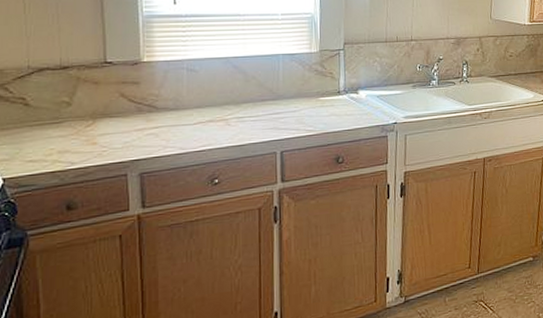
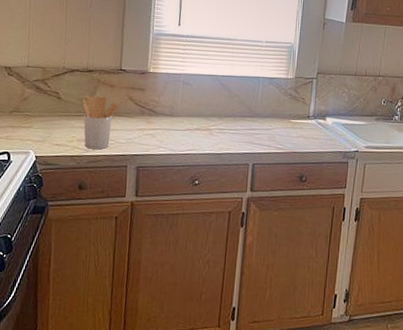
utensil holder: none [59,96,106,161] -> present [82,96,118,150]

